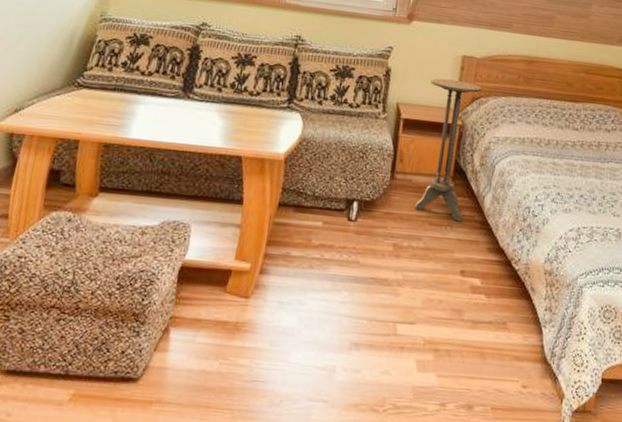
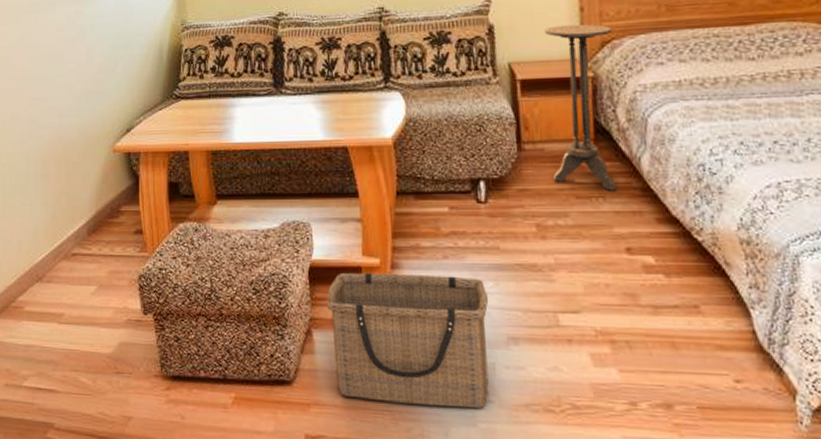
basket: none [184,274,342,407] -> present [326,272,489,408]

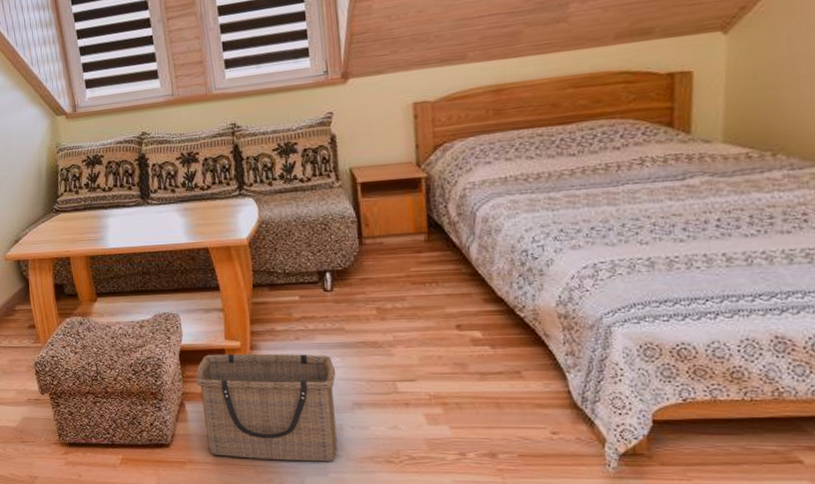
side table: present [545,24,617,191] -> none [382,130,448,277]

